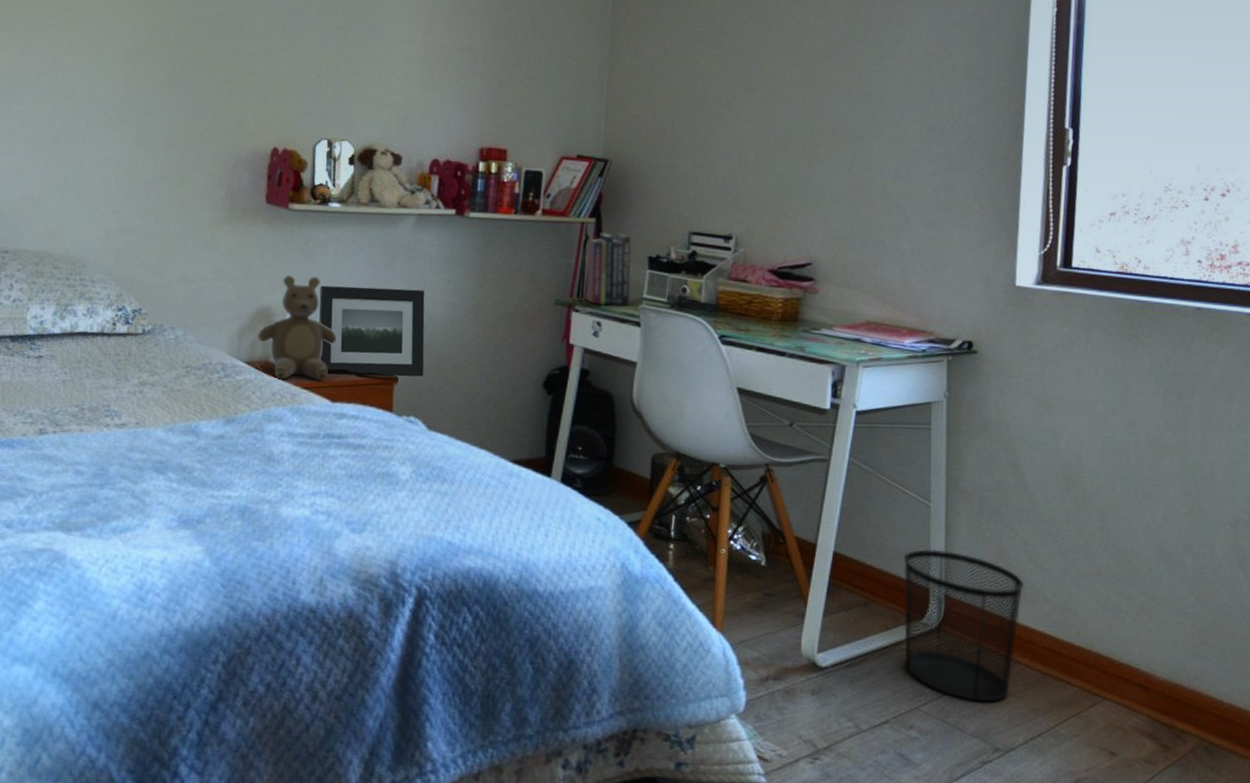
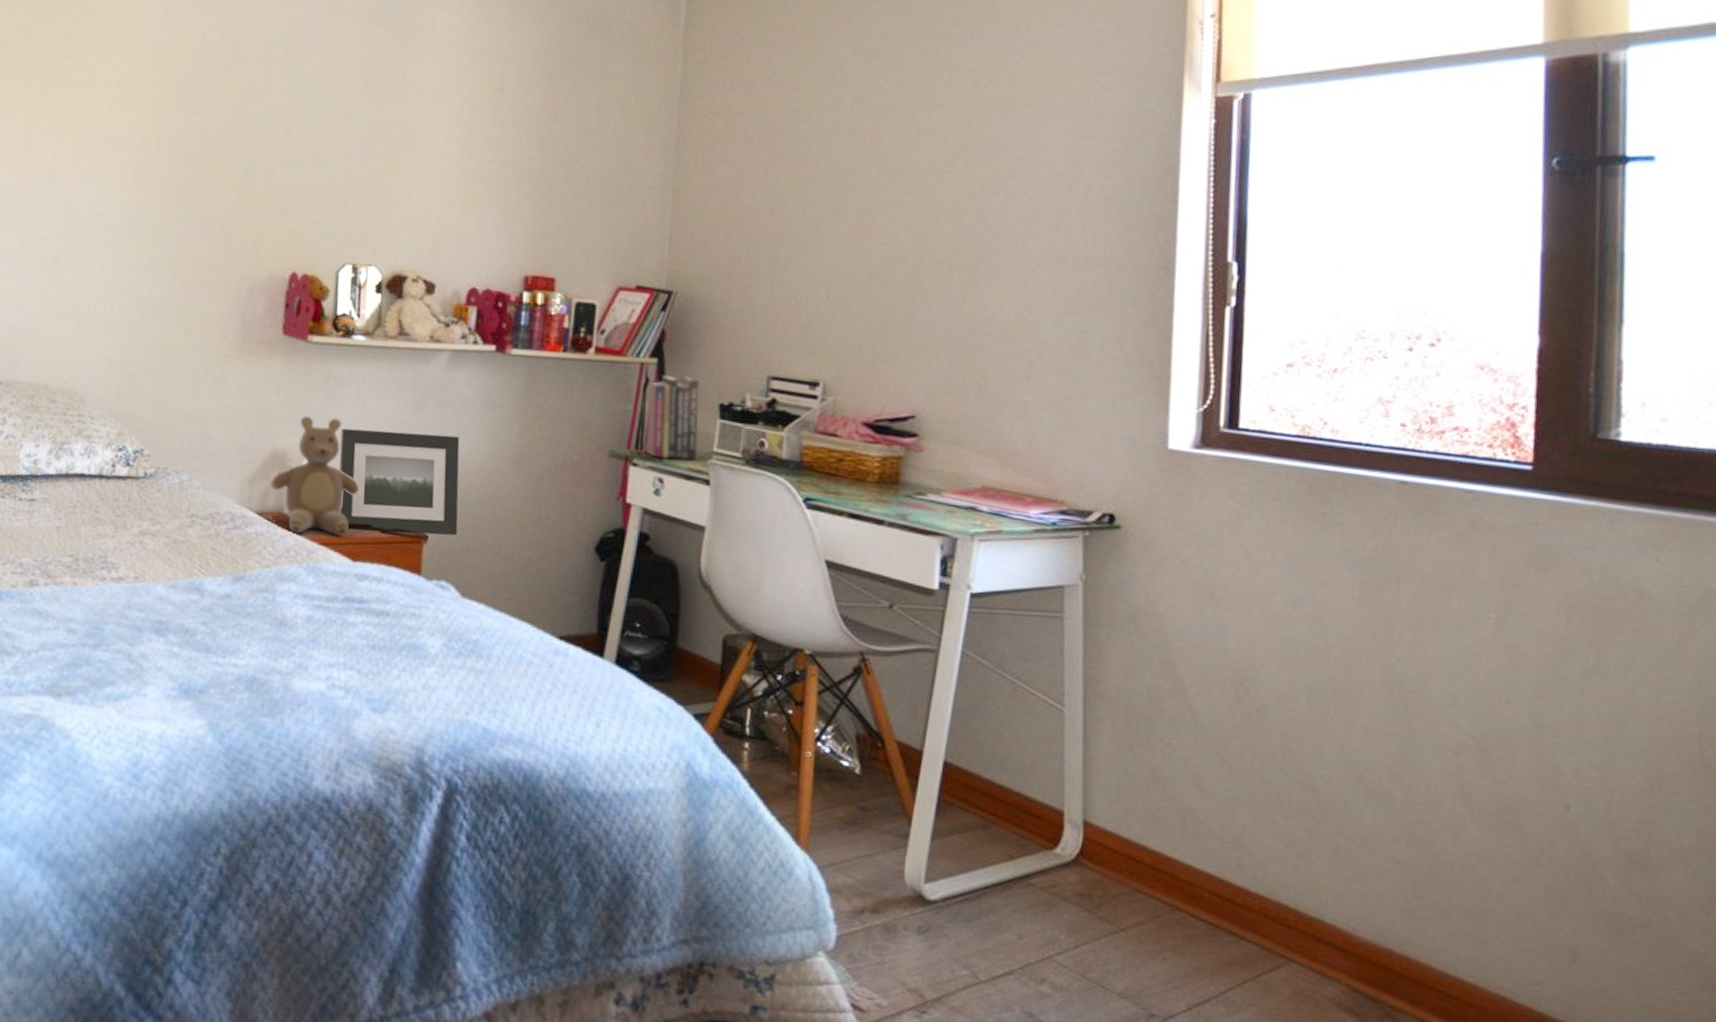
waste bin: present [903,549,1024,703] -> none [1030,763,1184,958]

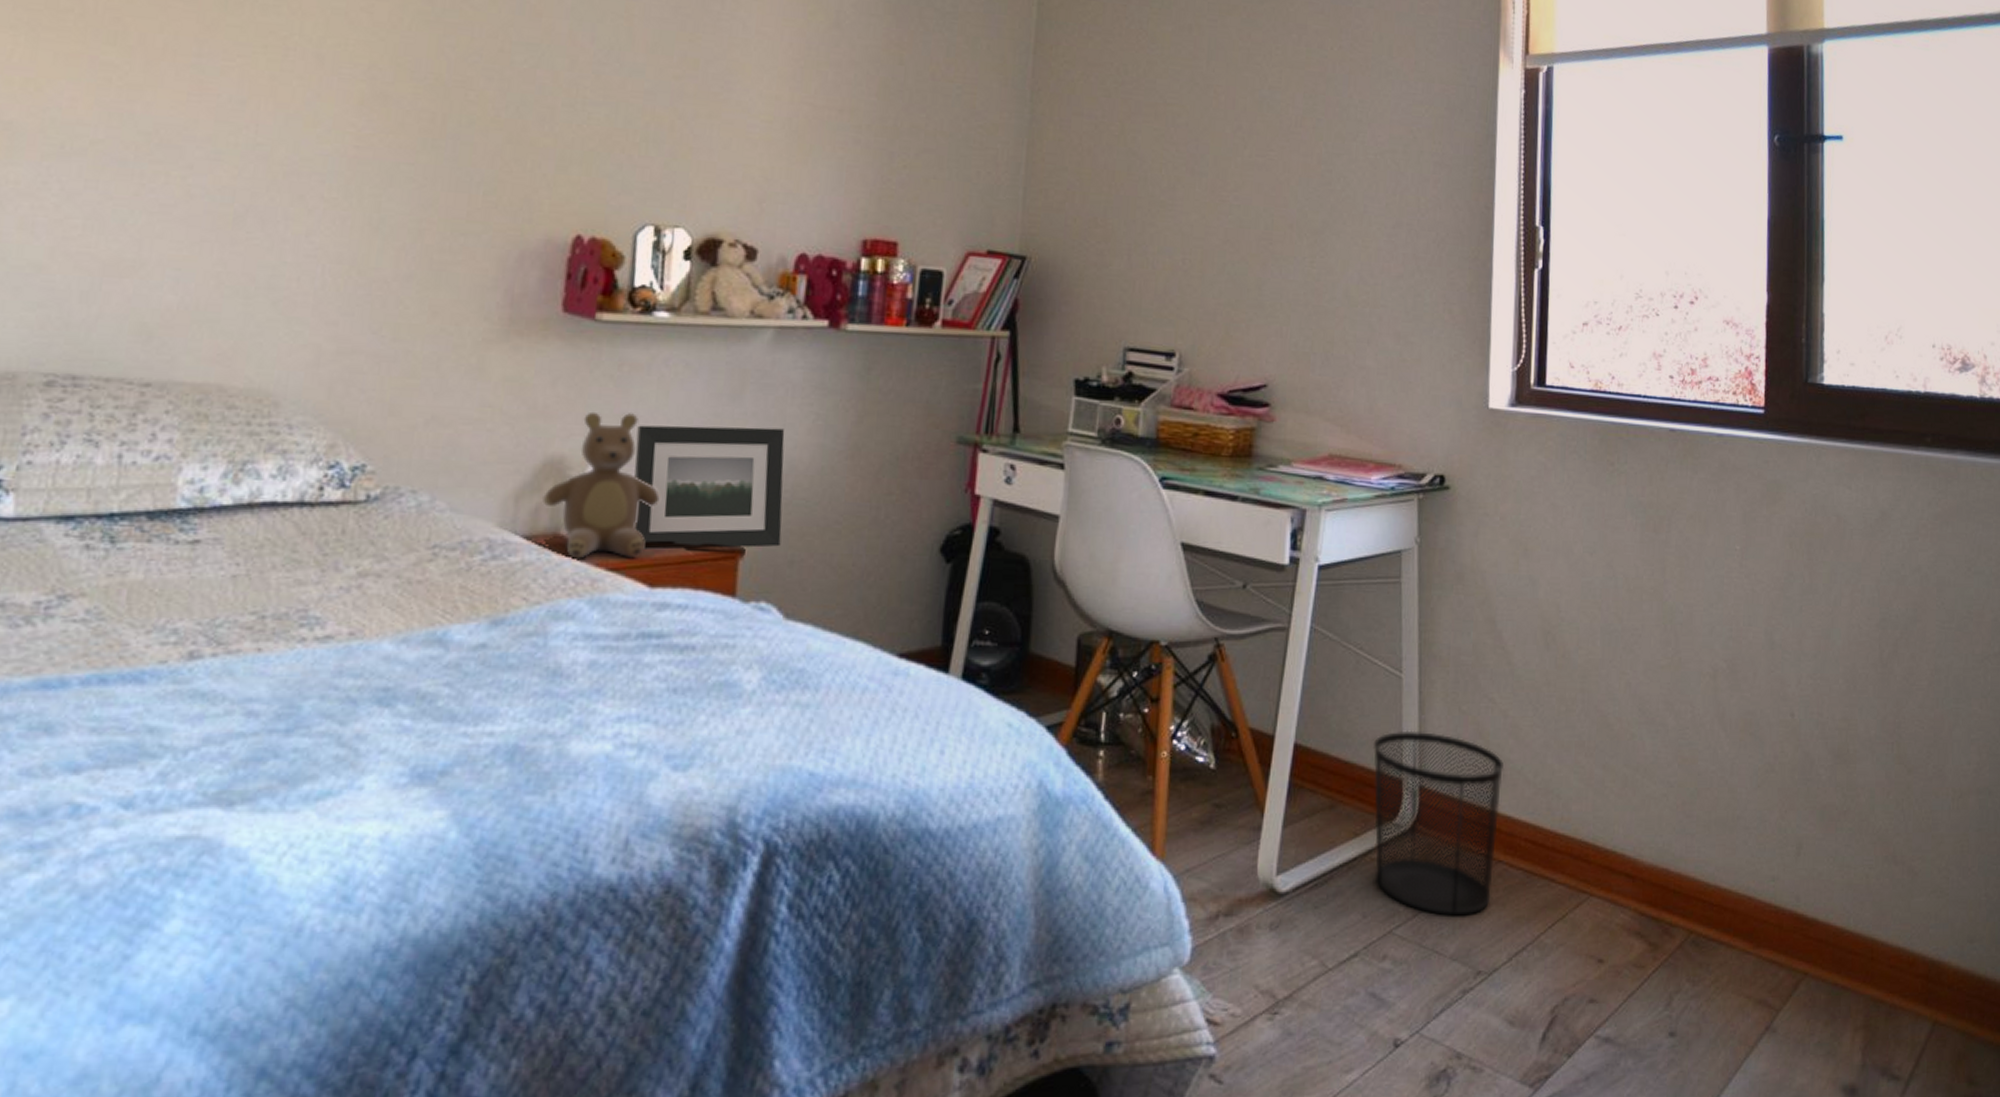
books: present [646,375,699,461] -> none [997,349,1054,444]
waste bin: none [1030,763,1184,958] -> present [1372,730,1505,916]

